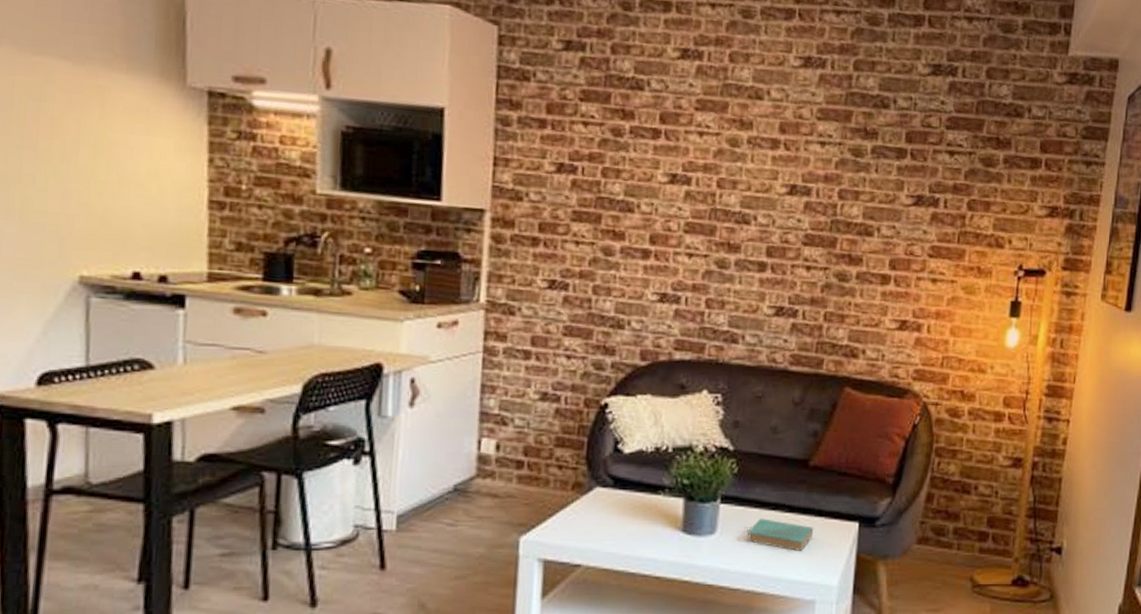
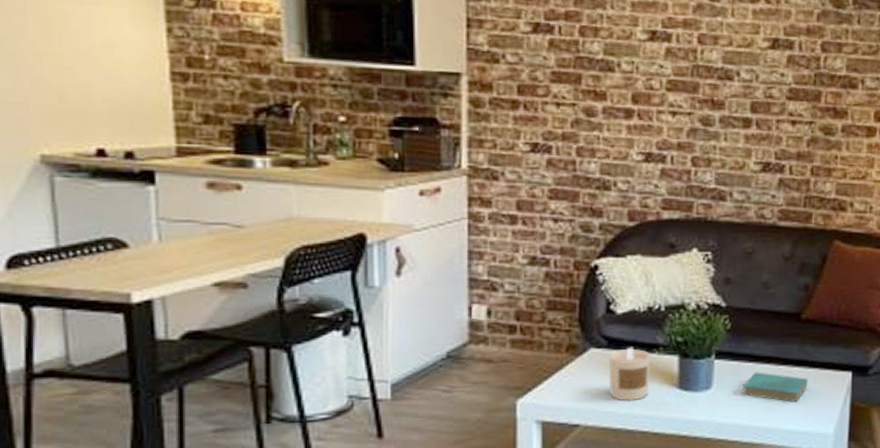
candle: none [612,487,656,543] -> present [608,347,651,401]

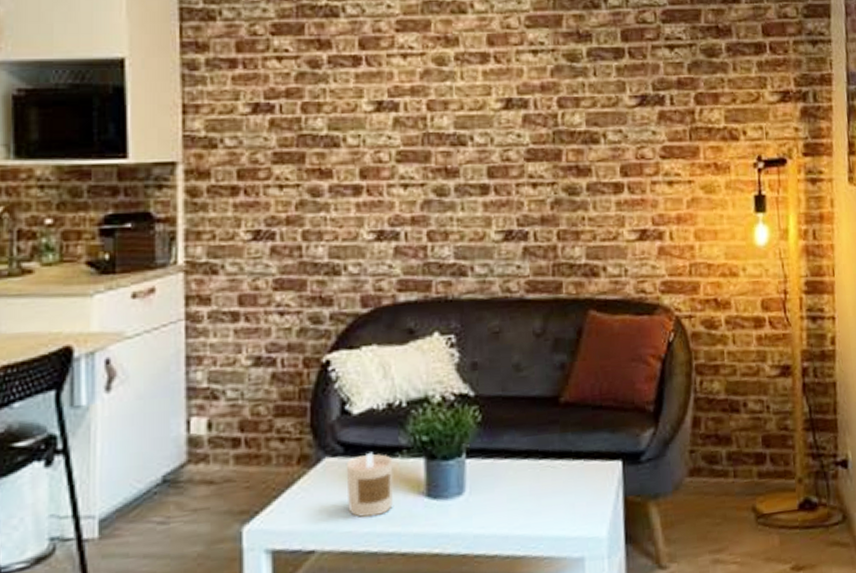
book: present [742,372,808,402] -> none [499,469,574,503]

